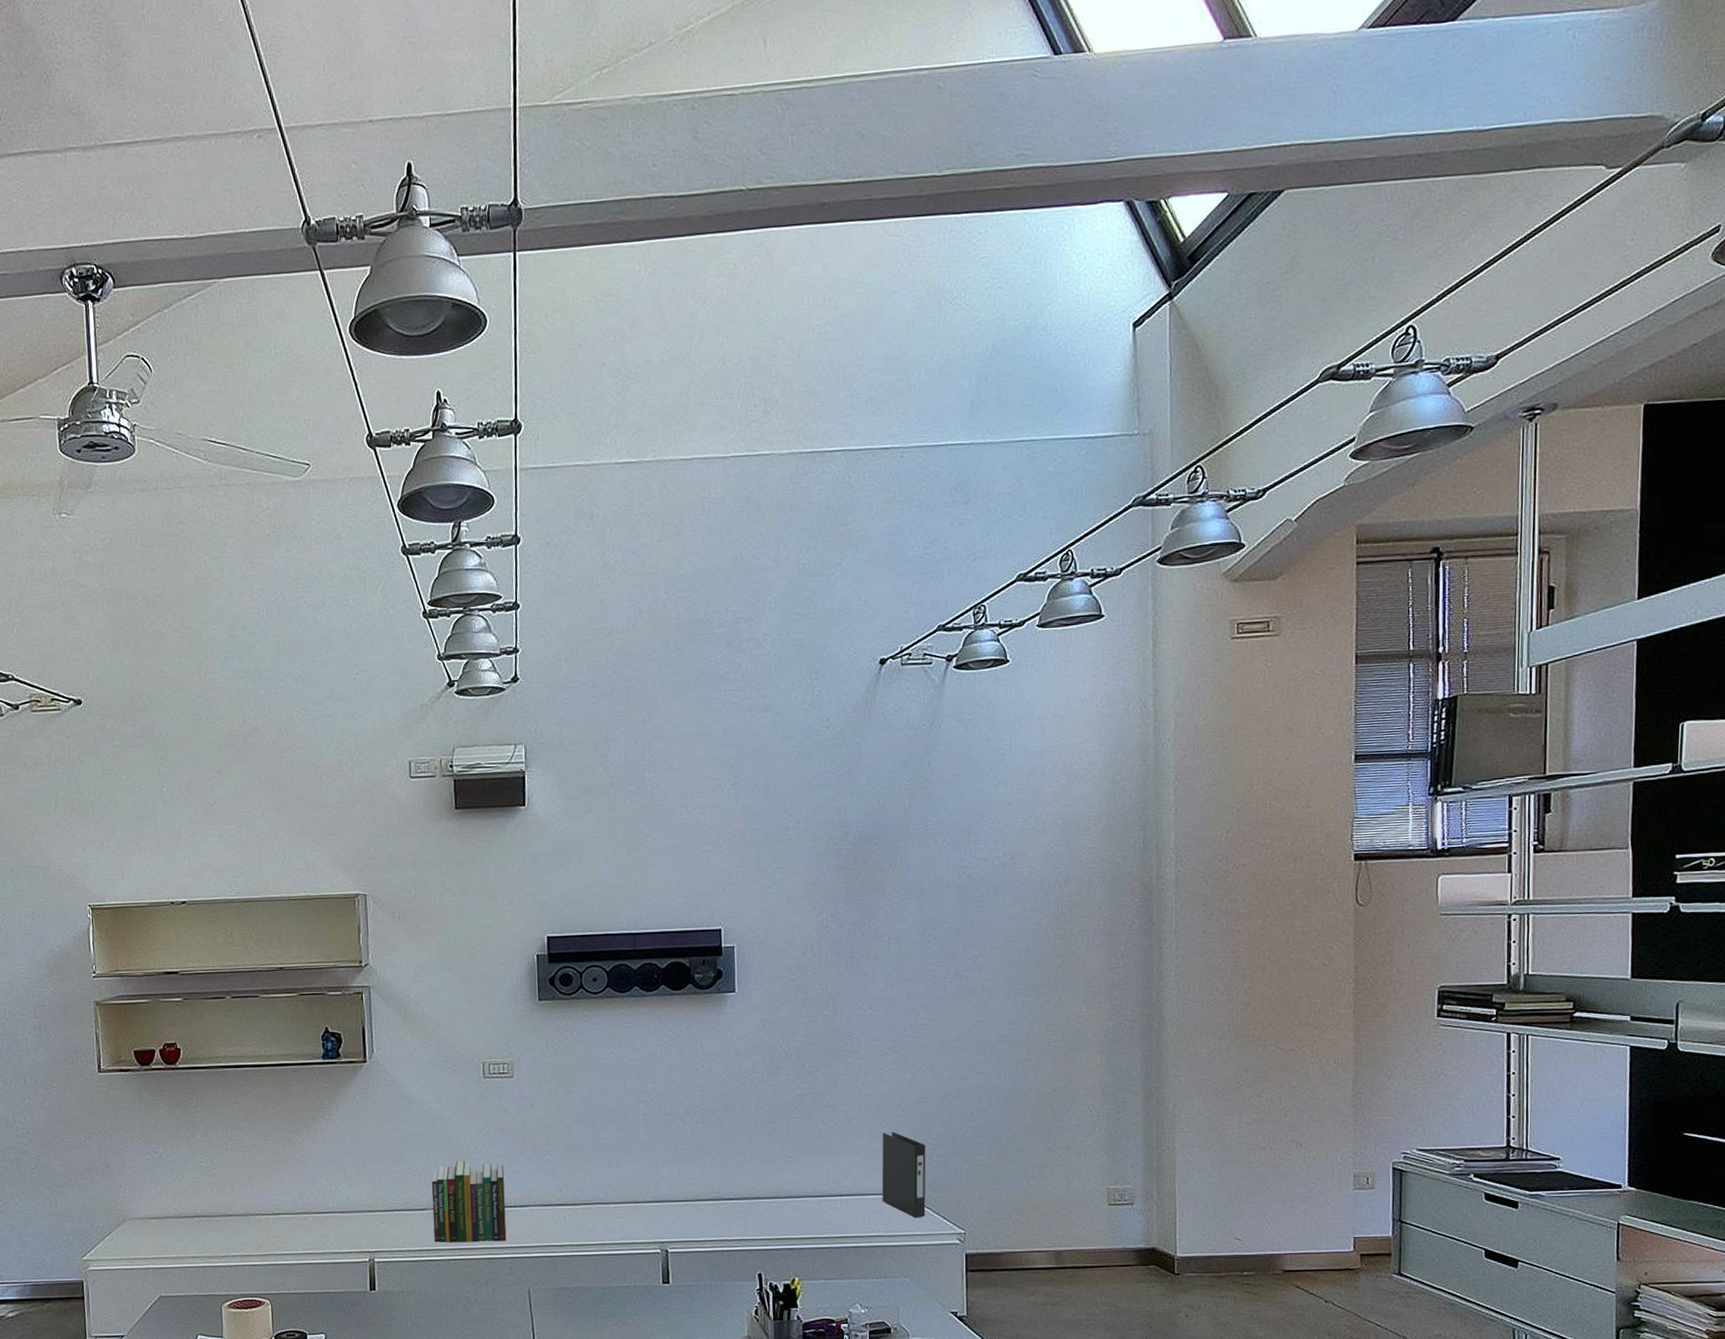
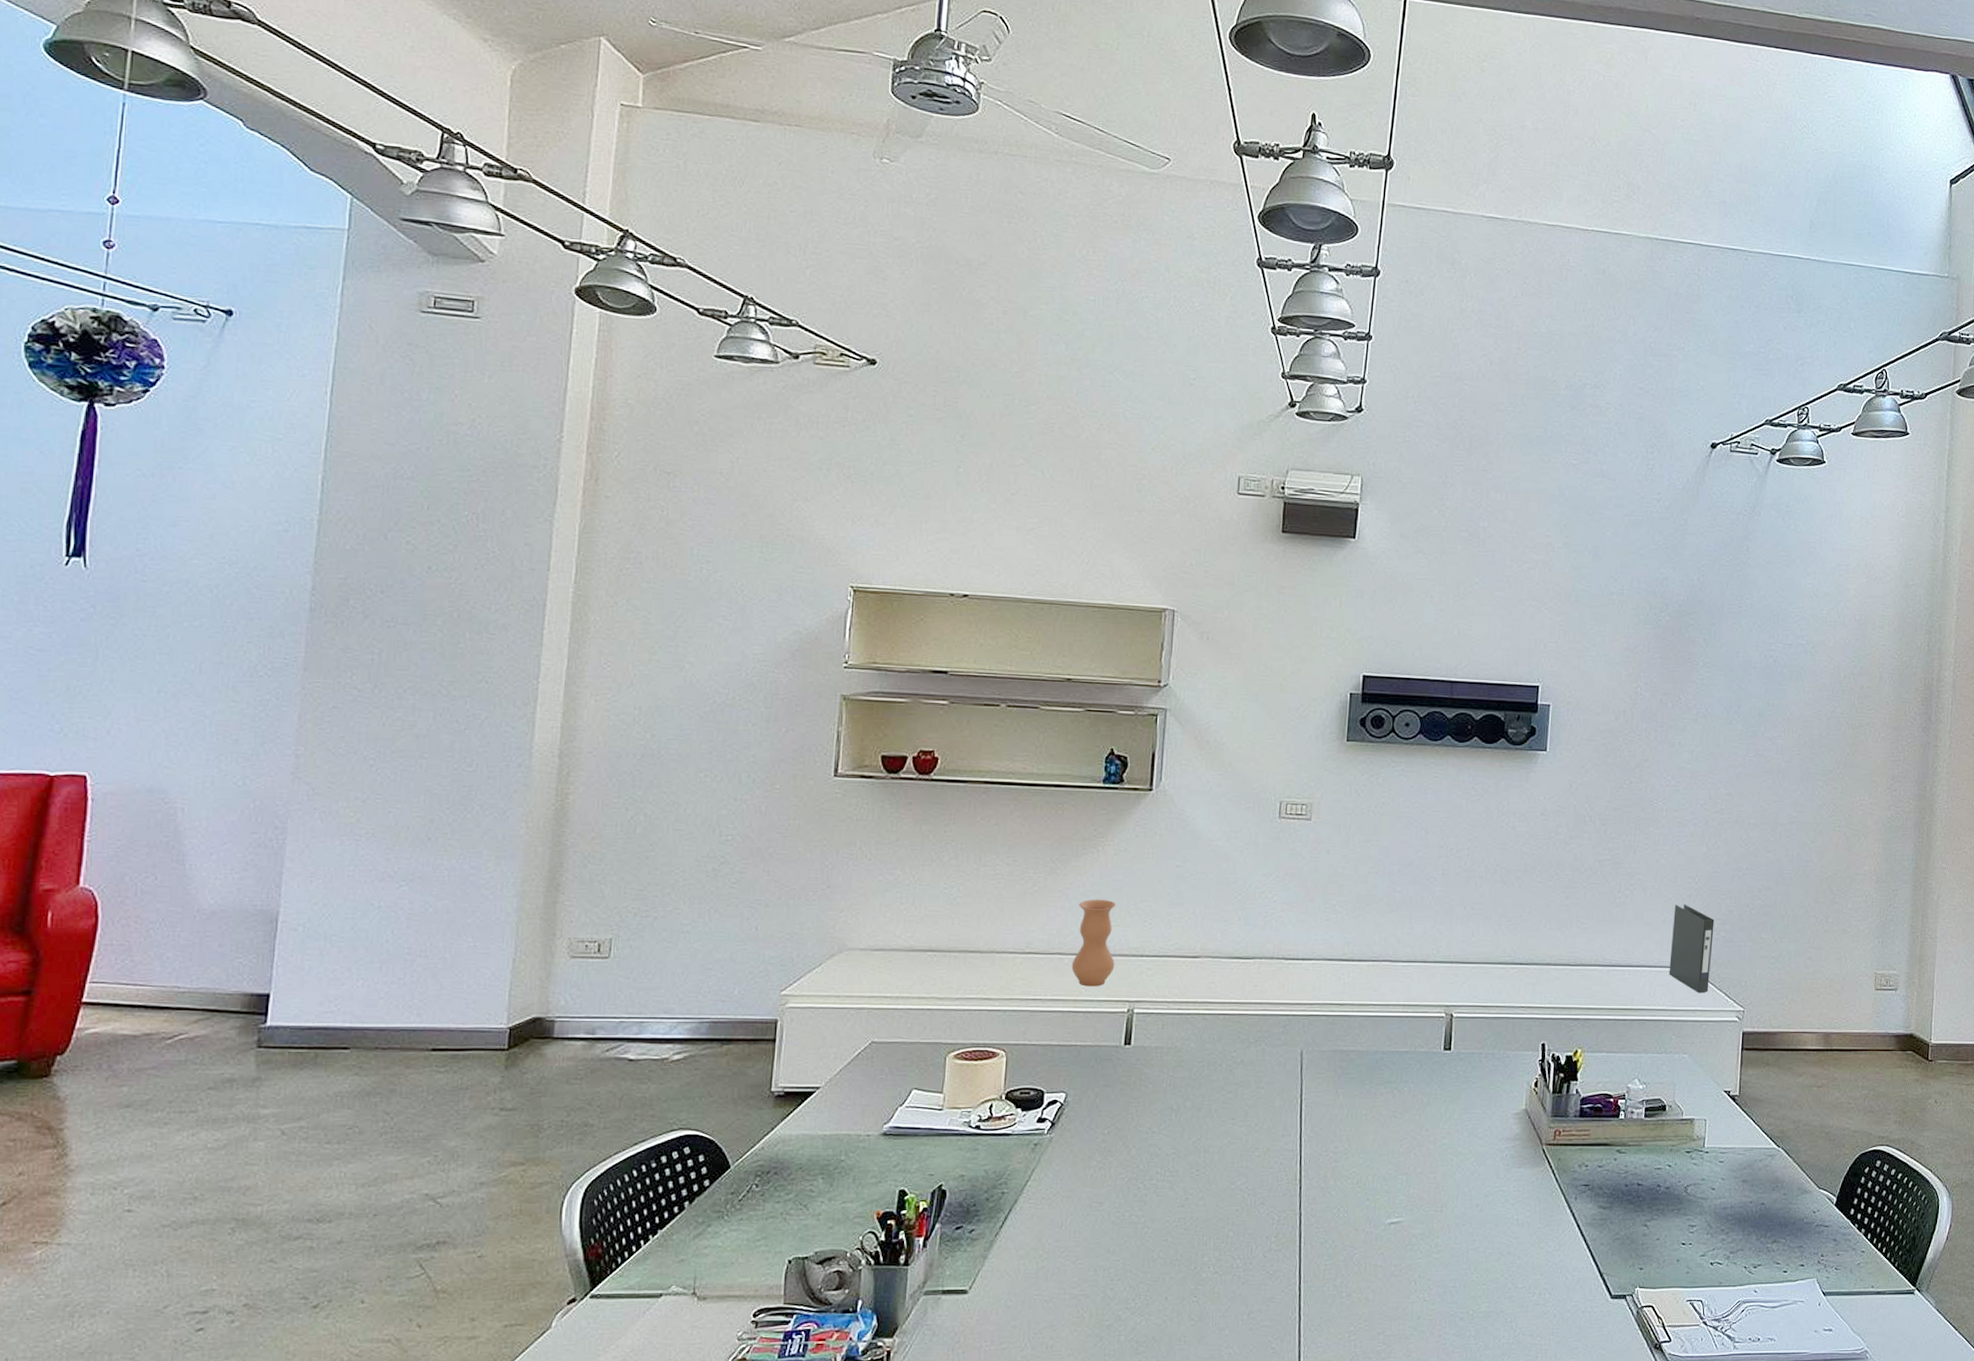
vase: none [315,1162,353,1241] -> present [1071,899,1116,987]
books: present [431,1161,507,1243] -> none [1204,906,1290,997]

